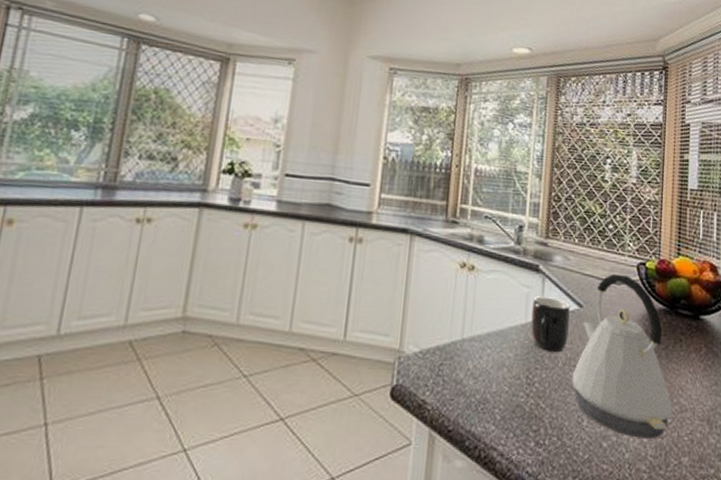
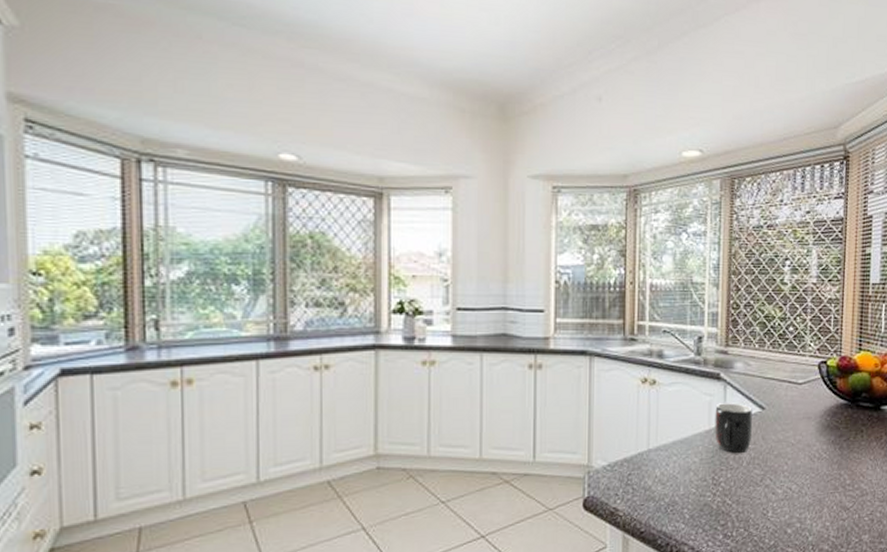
kettle: present [572,273,673,440] -> none [756,374,854,523]

